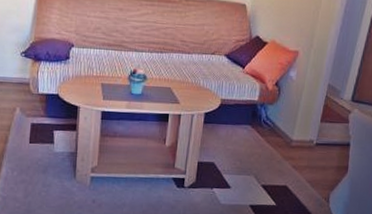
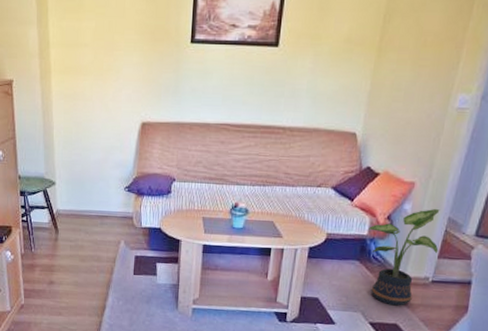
potted plant: none [259,76,321,169] -> present [369,209,440,306]

